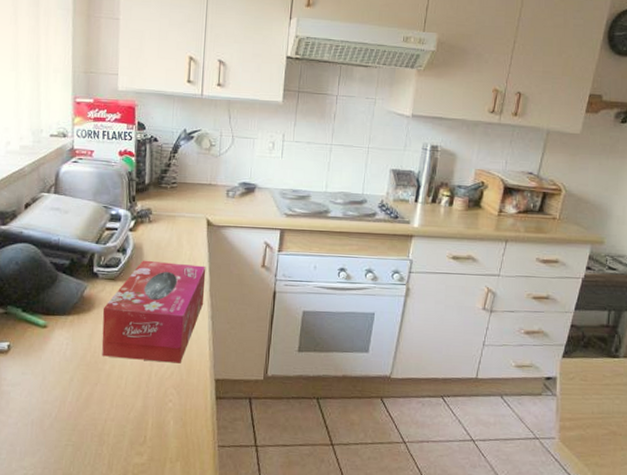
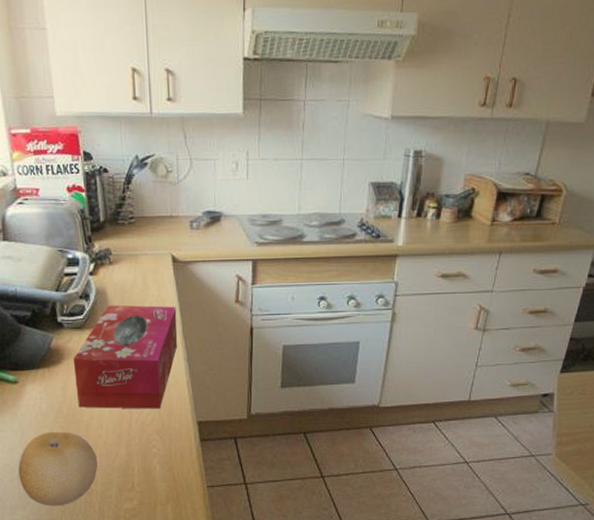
fruit: none [33,378,113,456] -> present [18,431,98,506]

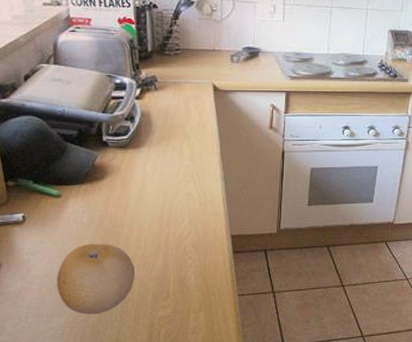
tissue box: present [73,305,178,409] -> none [116,127,216,223]

